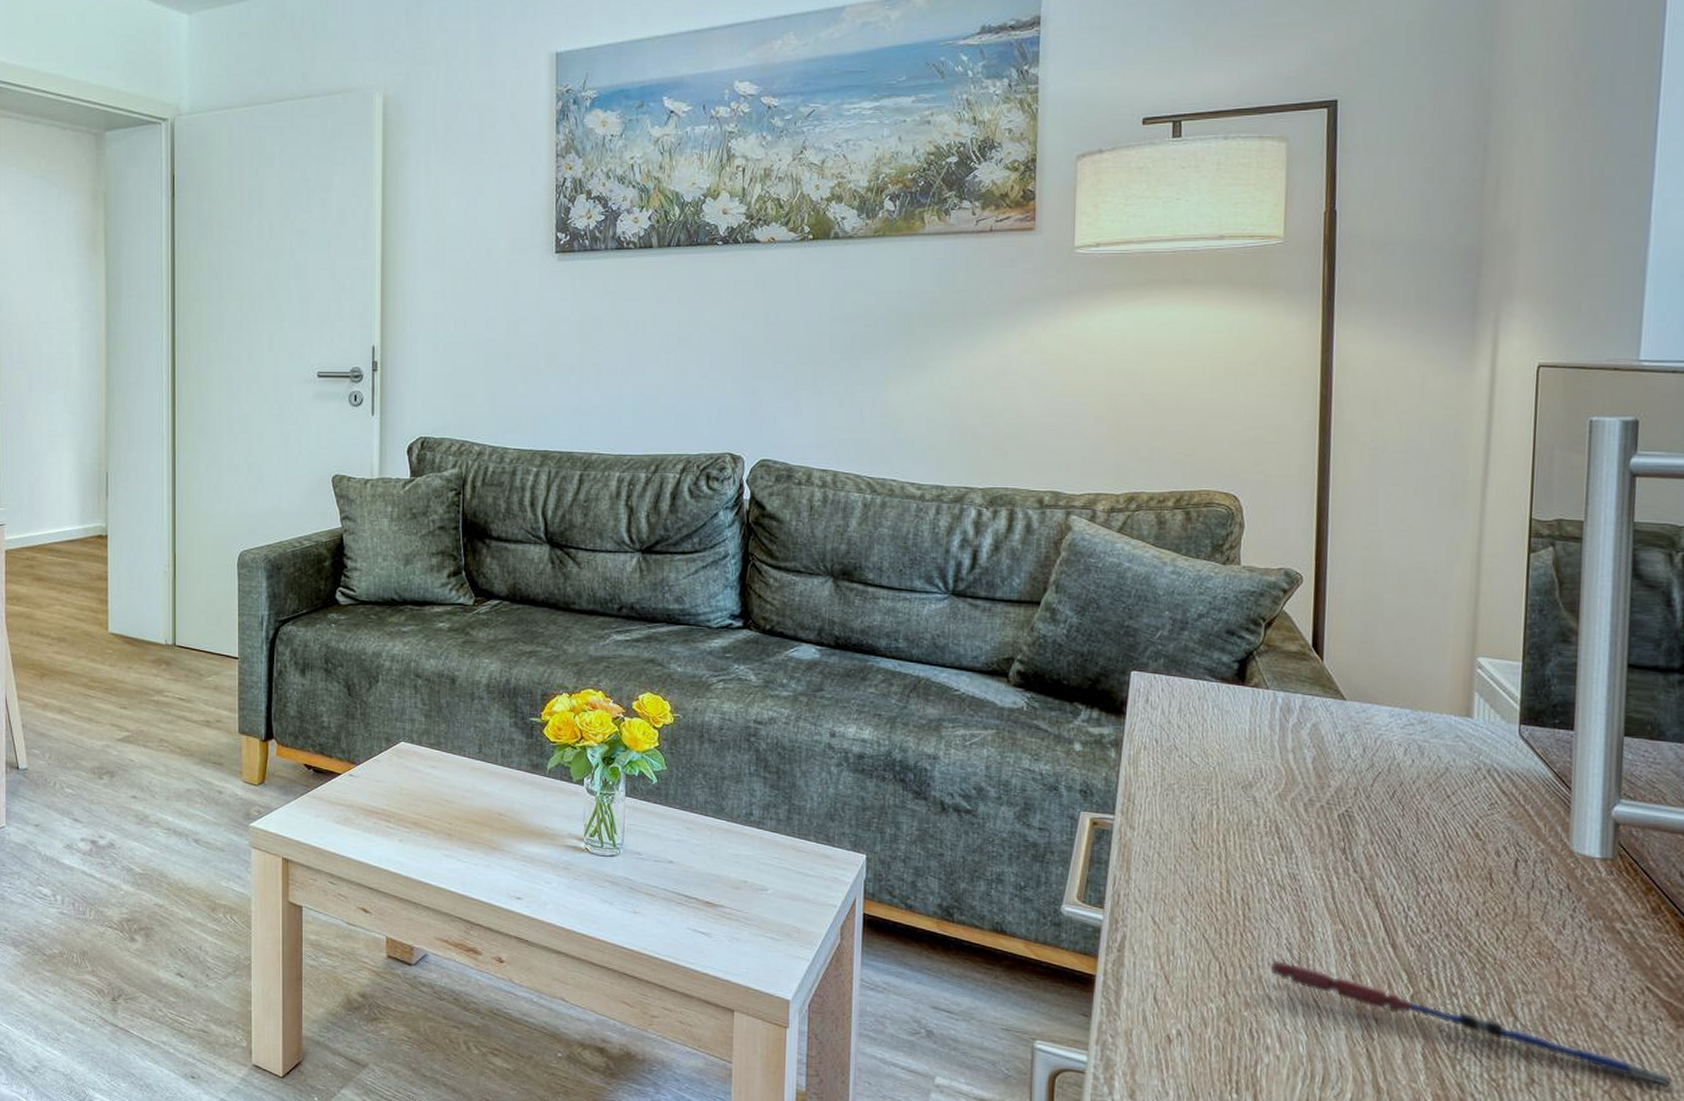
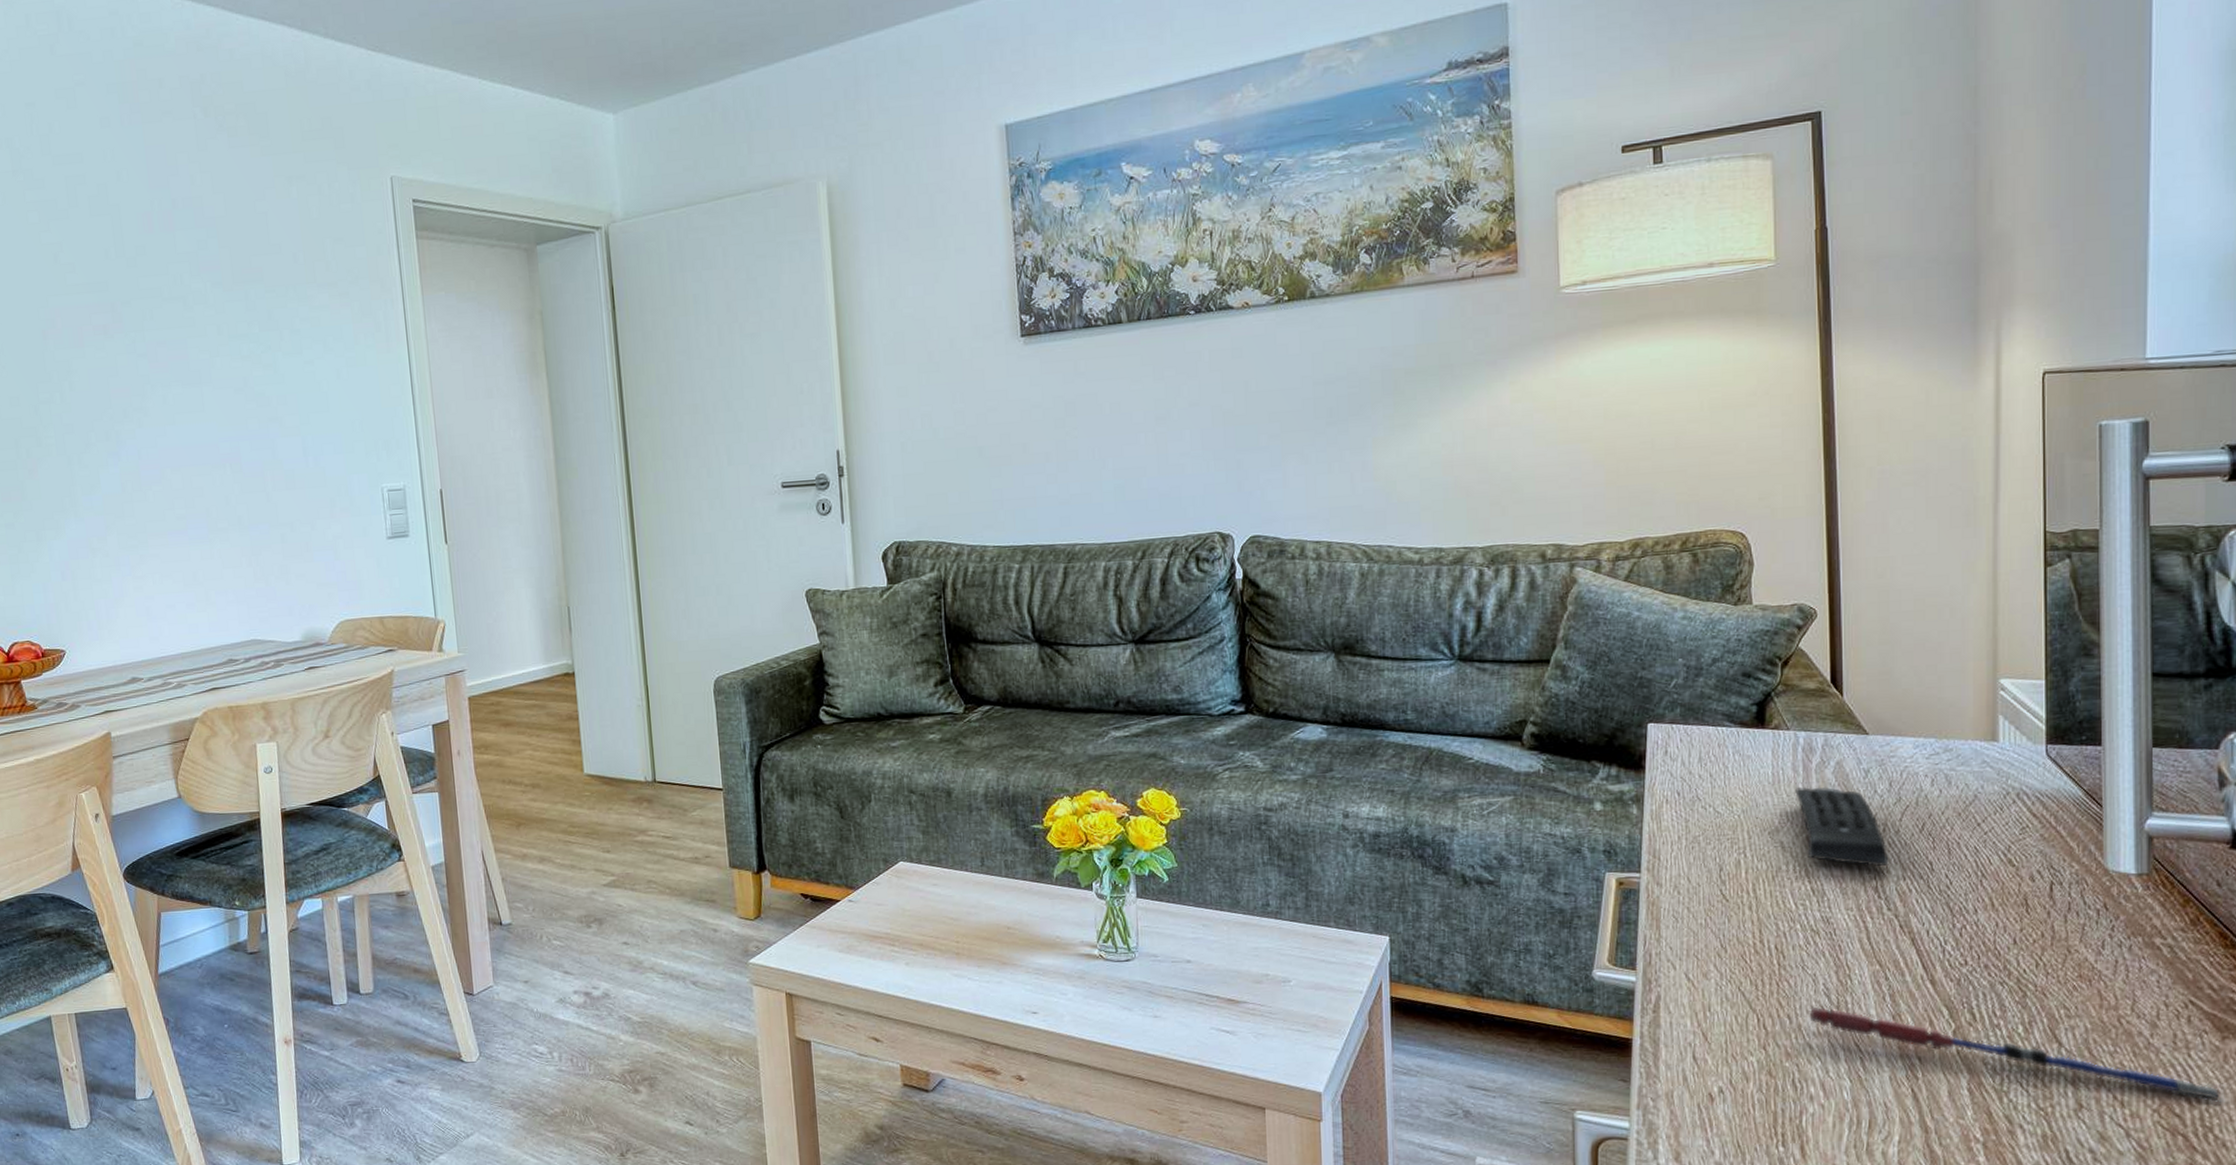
remote control: none [1270,746,1359,828] -> present [1795,787,1889,866]

